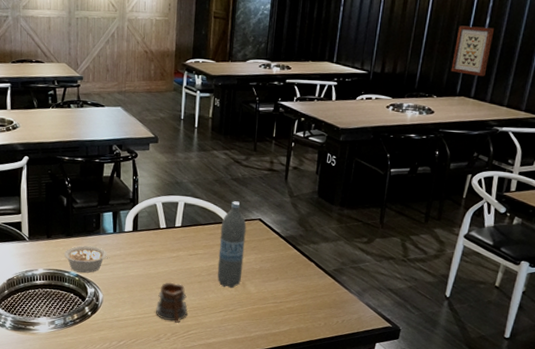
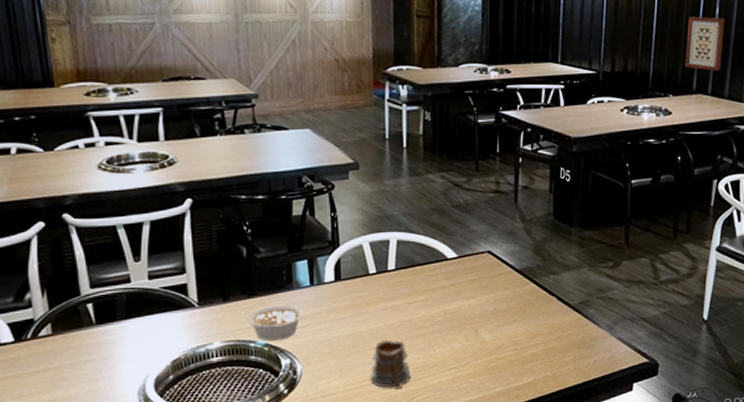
water bottle: present [217,201,247,289] -> none [443,232,474,339]

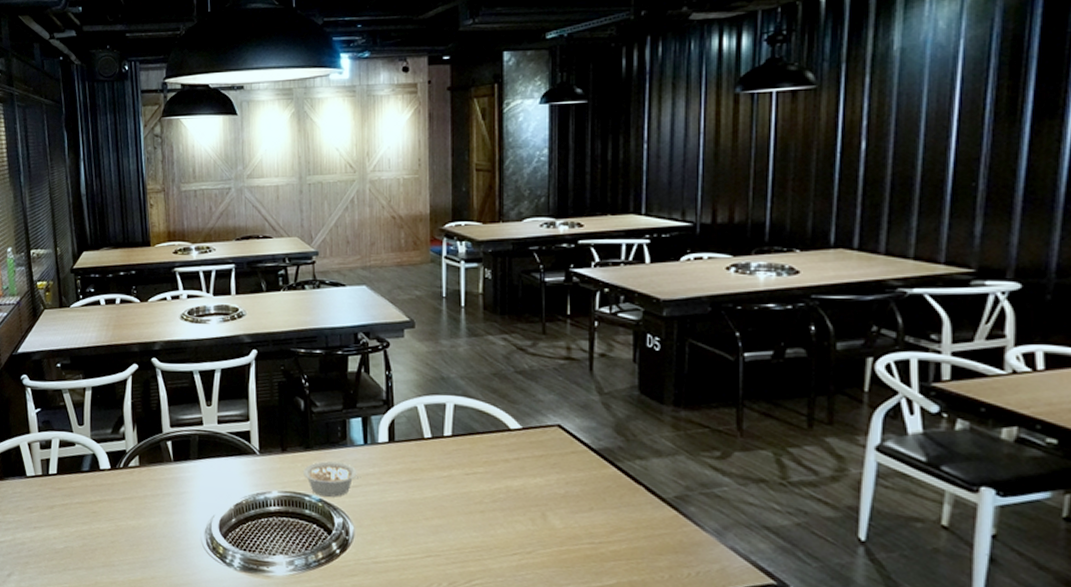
mug: present [371,339,411,389] -> none [425,511,468,568]
wall art: present [685,16,724,71] -> none [816,153,875,220]

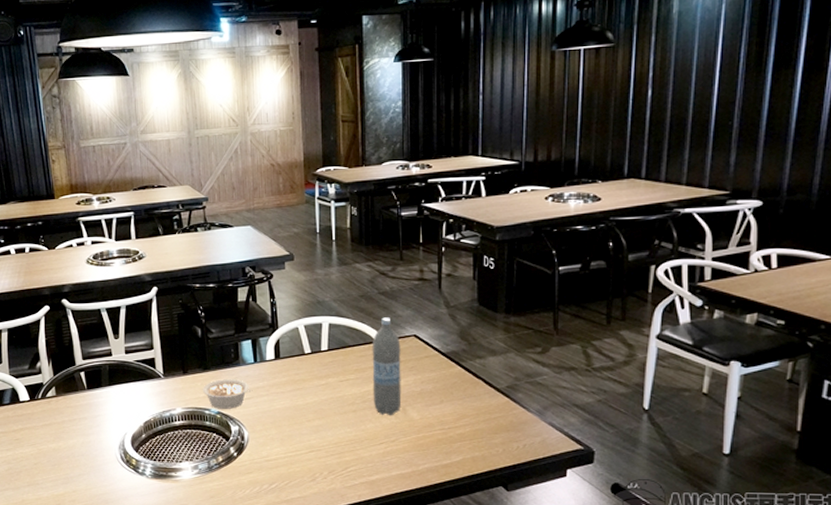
water bottle: none [505,401,541,522] -> present [372,317,402,416]

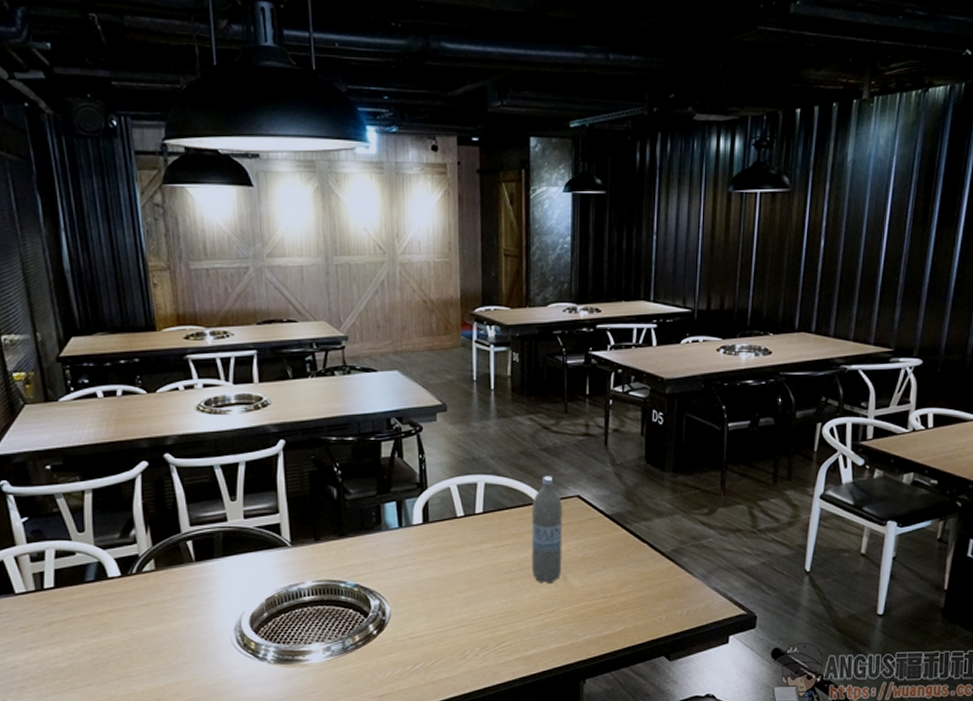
legume: present [202,379,253,409] -> none [337,547,397,581]

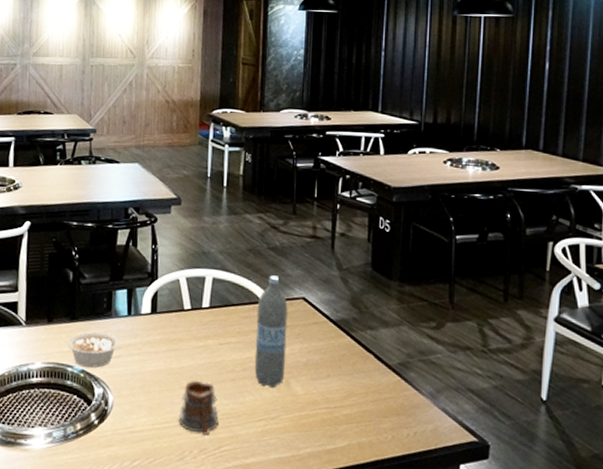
legume: none [337,547,397,581] -> present [66,332,123,368]
mug: none [459,583,498,634] -> present [179,380,219,435]

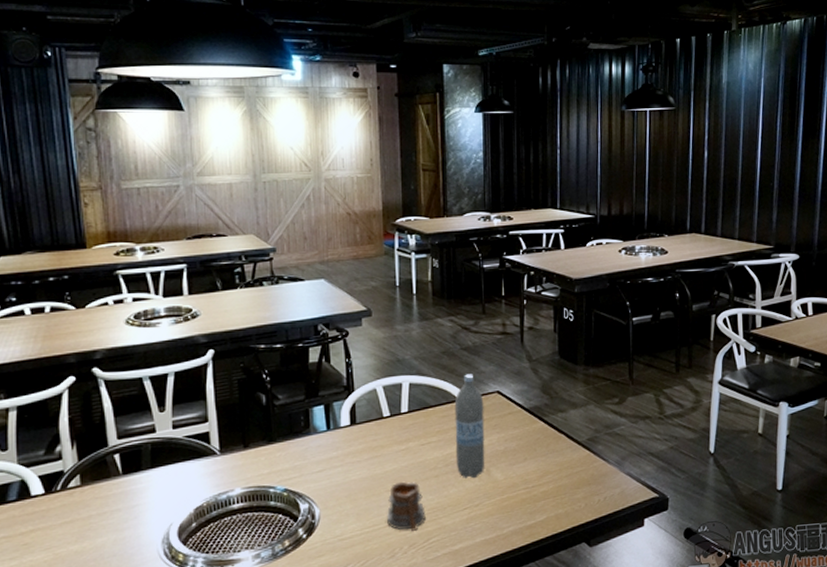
legume: present [66,332,123,368] -> none [266,450,325,486]

